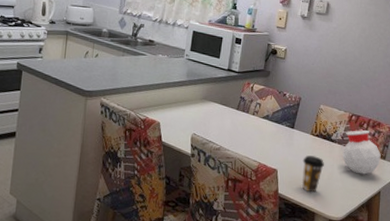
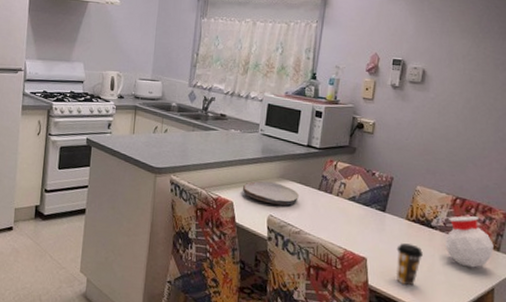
plate: none [168,103,220,124] -> present [242,181,299,205]

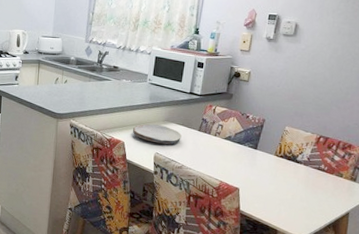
coffee cup: present [395,243,423,286] -> none [264,175,288,211]
jar: present [445,216,494,268] -> none [308,152,351,196]

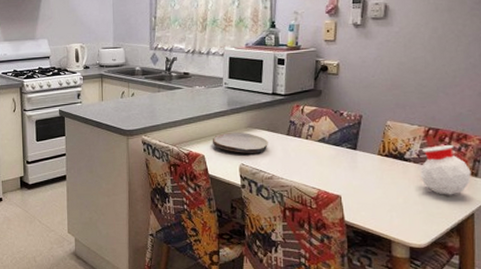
jar: none [308,152,351,196] -> present [420,145,471,195]

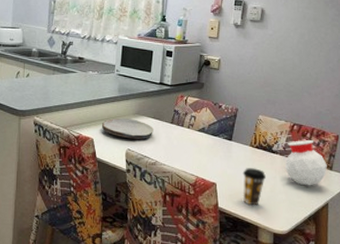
coffee cup: none [370,178,398,219] -> present [242,168,266,206]

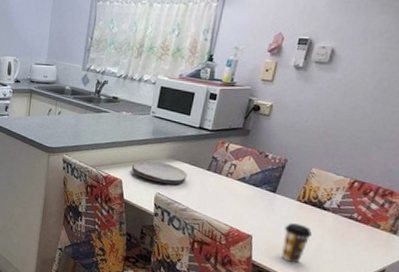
jar: present [285,140,327,186] -> none [337,199,391,249]

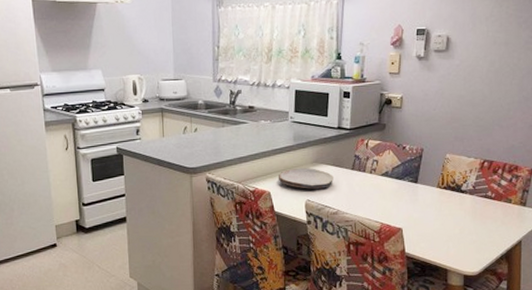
coffee cup: present [280,223,312,264] -> none [430,210,454,249]

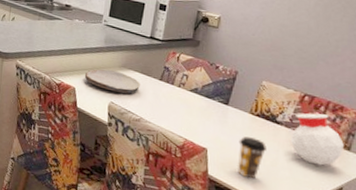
coffee cup: none [430,210,454,249] -> present [237,136,266,179]
jar: none [475,176,520,225] -> present [291,113,344,166]

